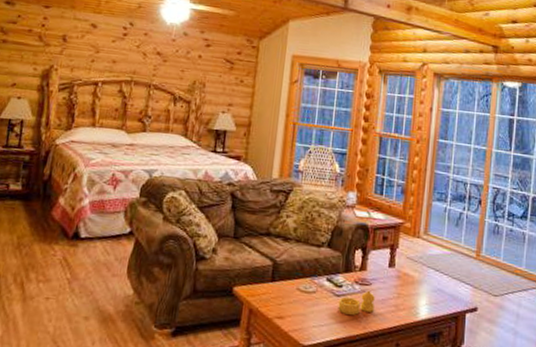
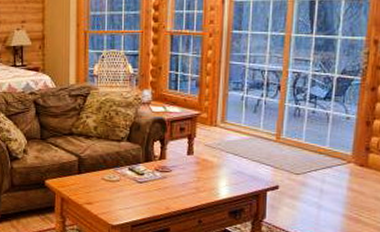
candle: present [338,290,375,316] -> none [141,176,176,199]

